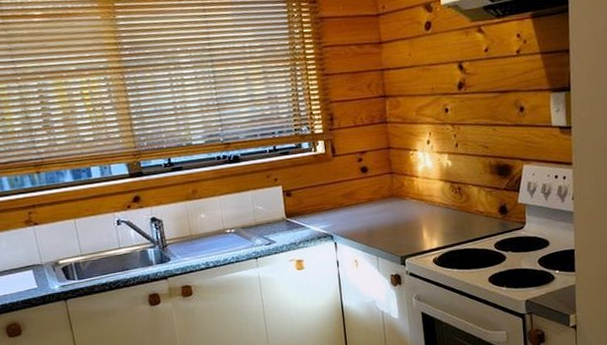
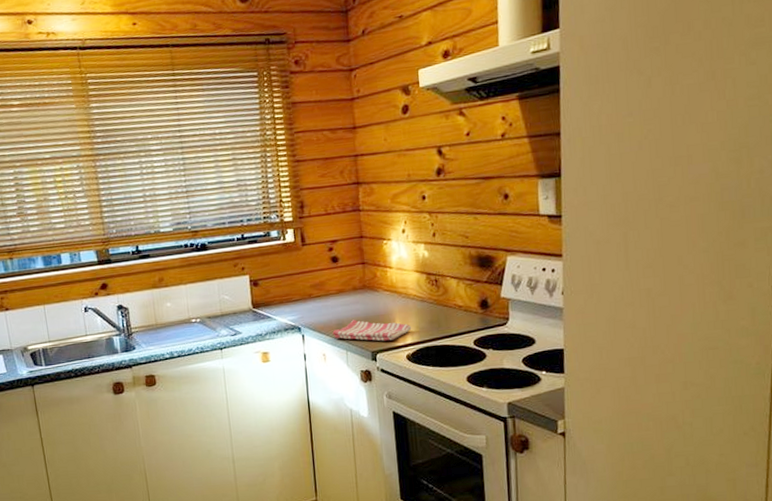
dish towel: none [363,227,438,247] -> present [332,319,412,341]

